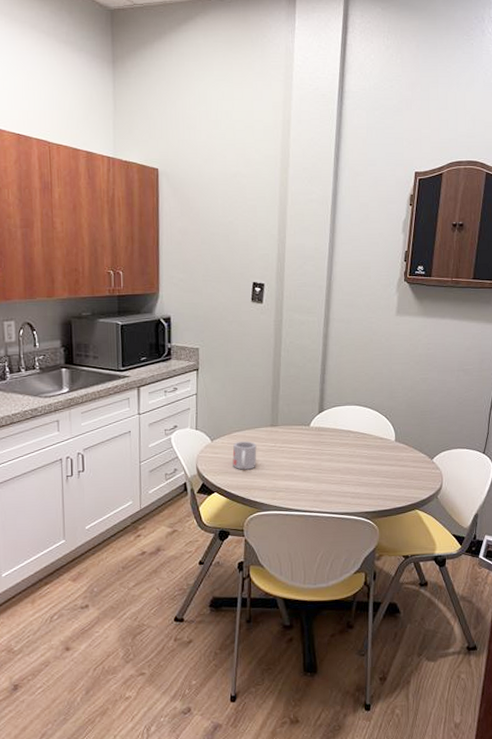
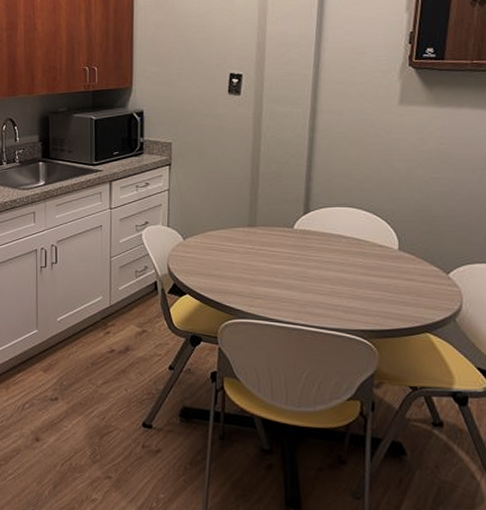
mug: present [232,440,257,470] -> none [206,241,233,272]

